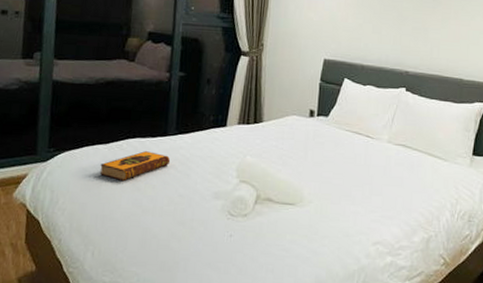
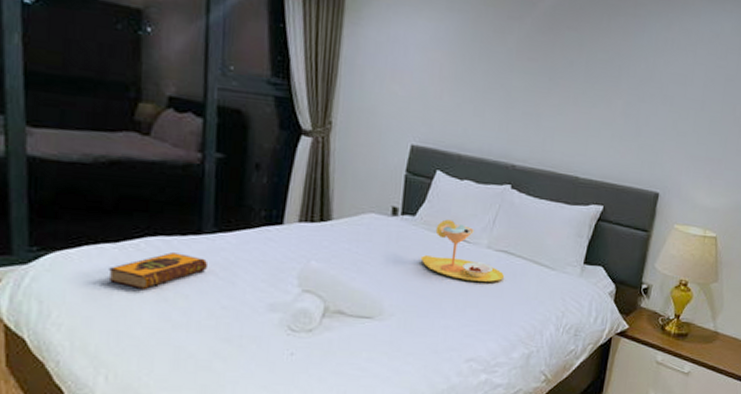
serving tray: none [333,119,404,173] -> present [420,219,505,283]

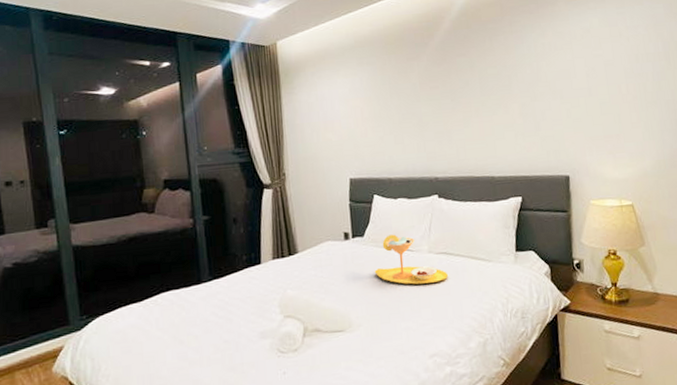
hardback book: present [108,252,209,289] -> none [137,302,210,337]

